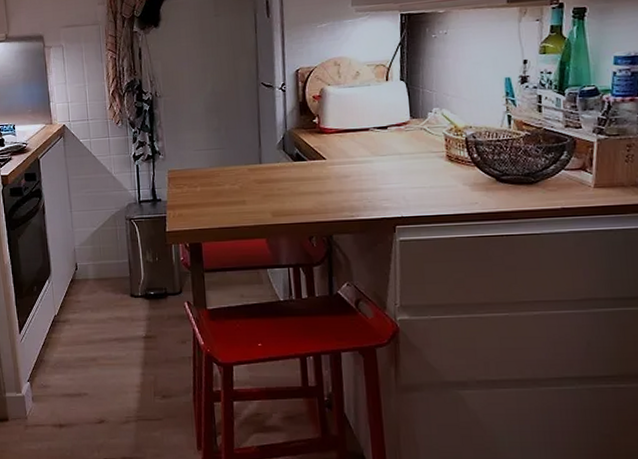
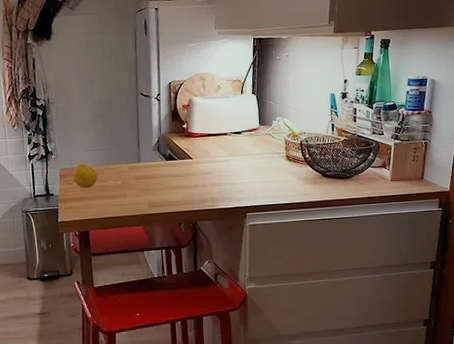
fruit: none [183,163,212,194] -> present [73,162,98,189]

